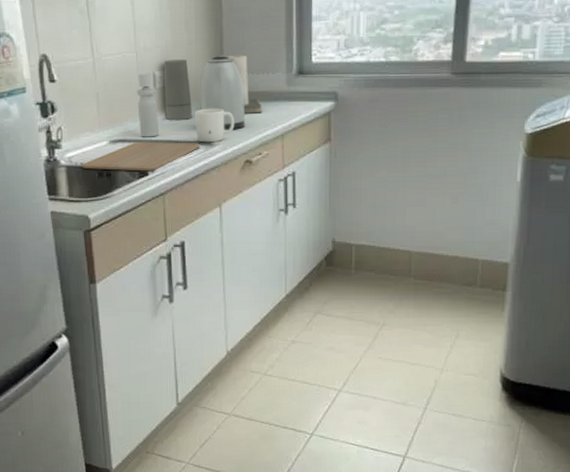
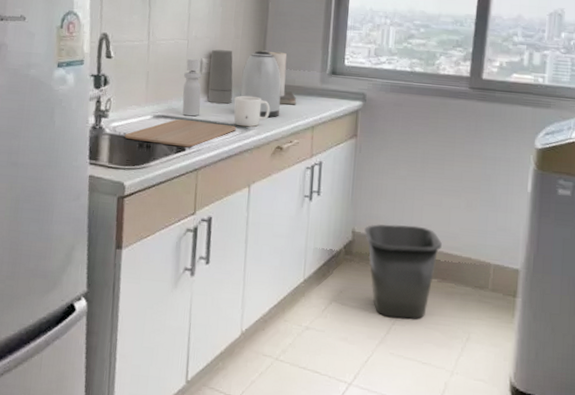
waste bin: none [345,229,427,324] -> present [364,224,442,319]

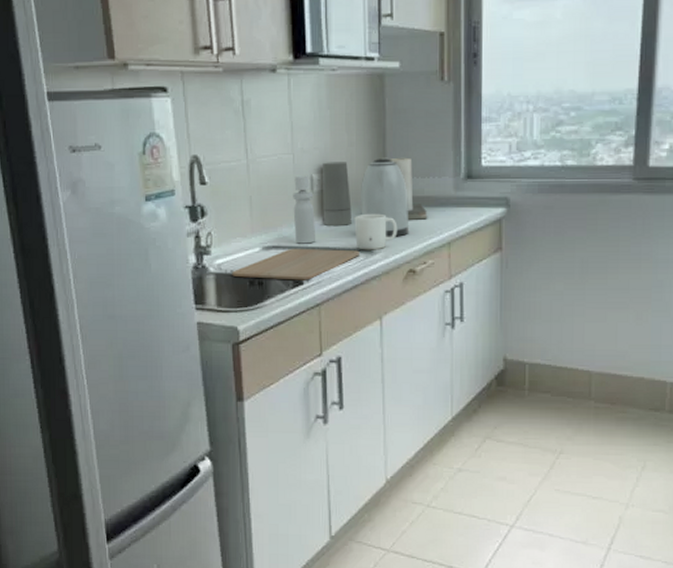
waste bin: present [364,224,442,319] -> none [518,346,609,452]

